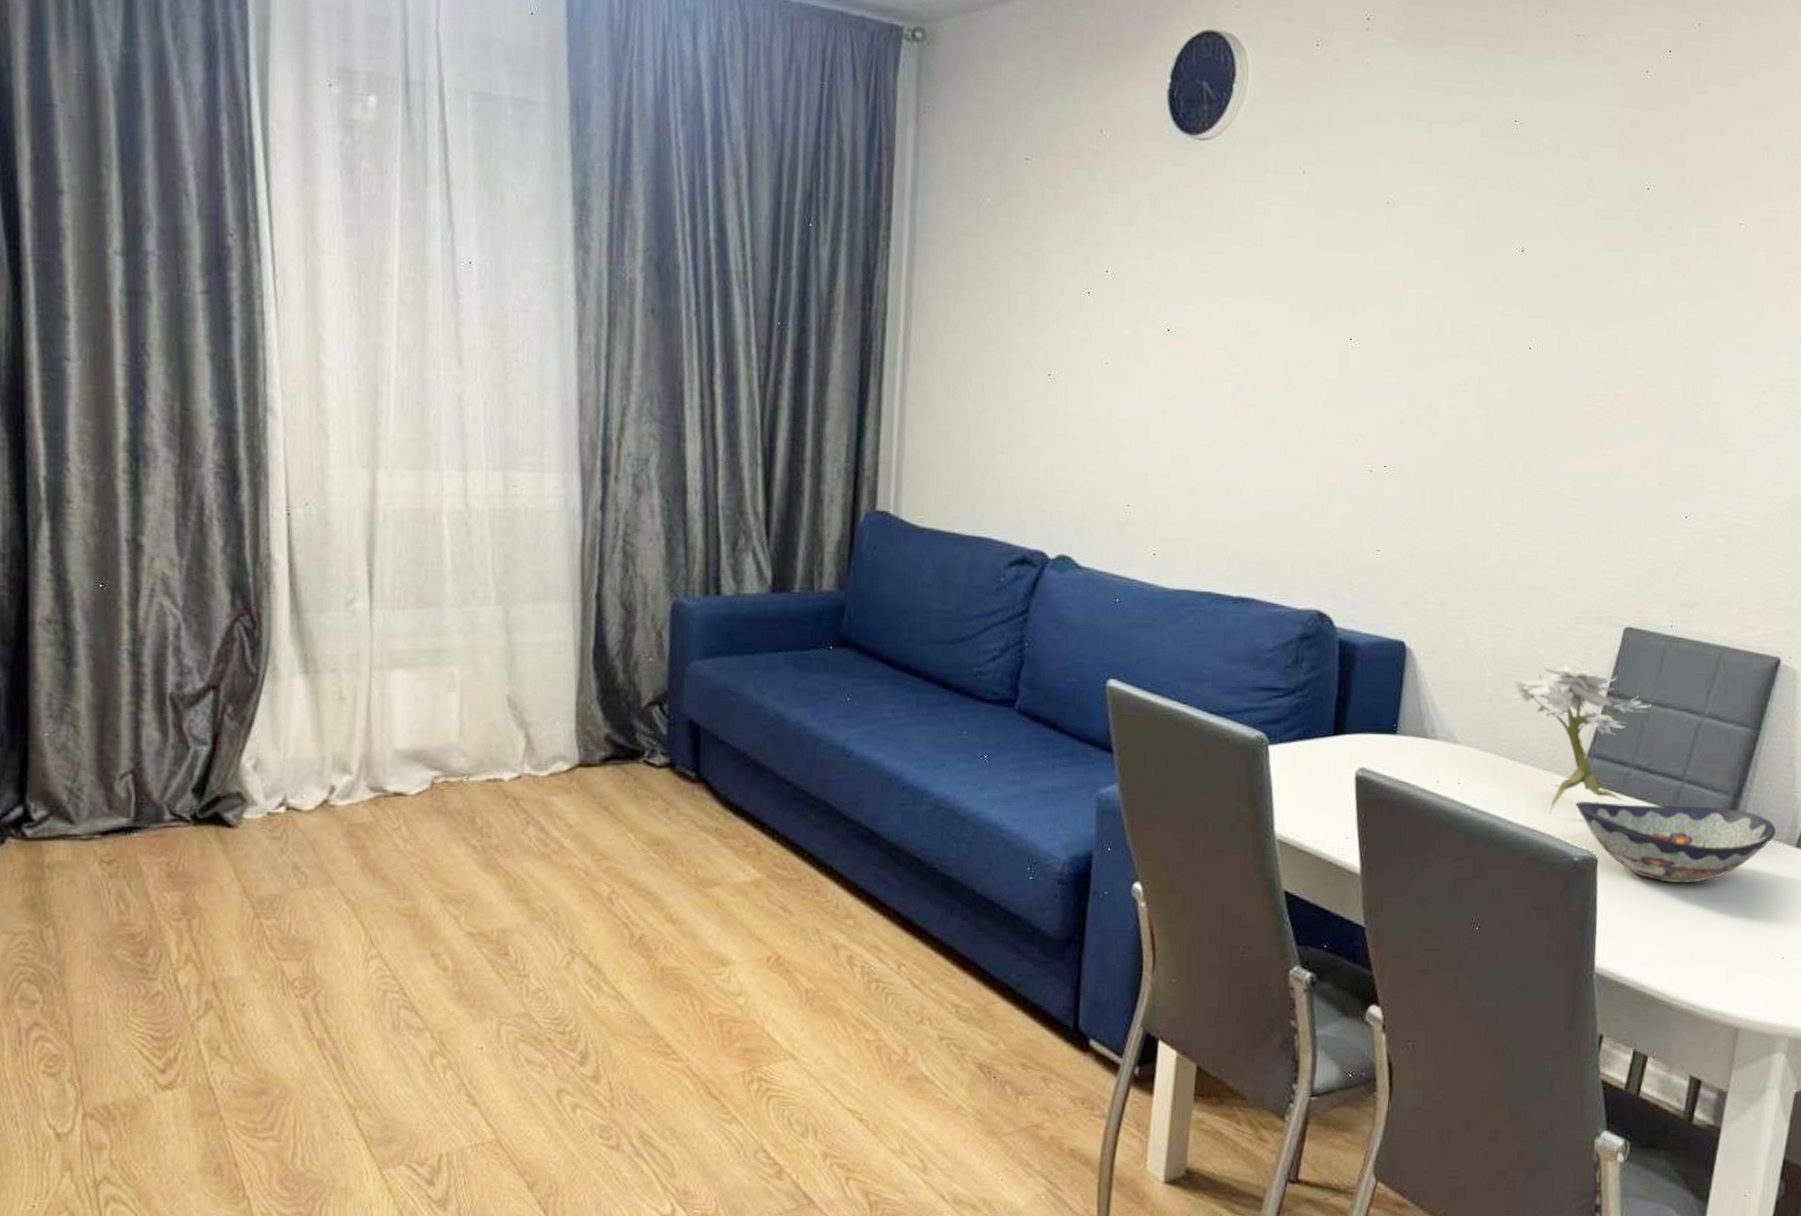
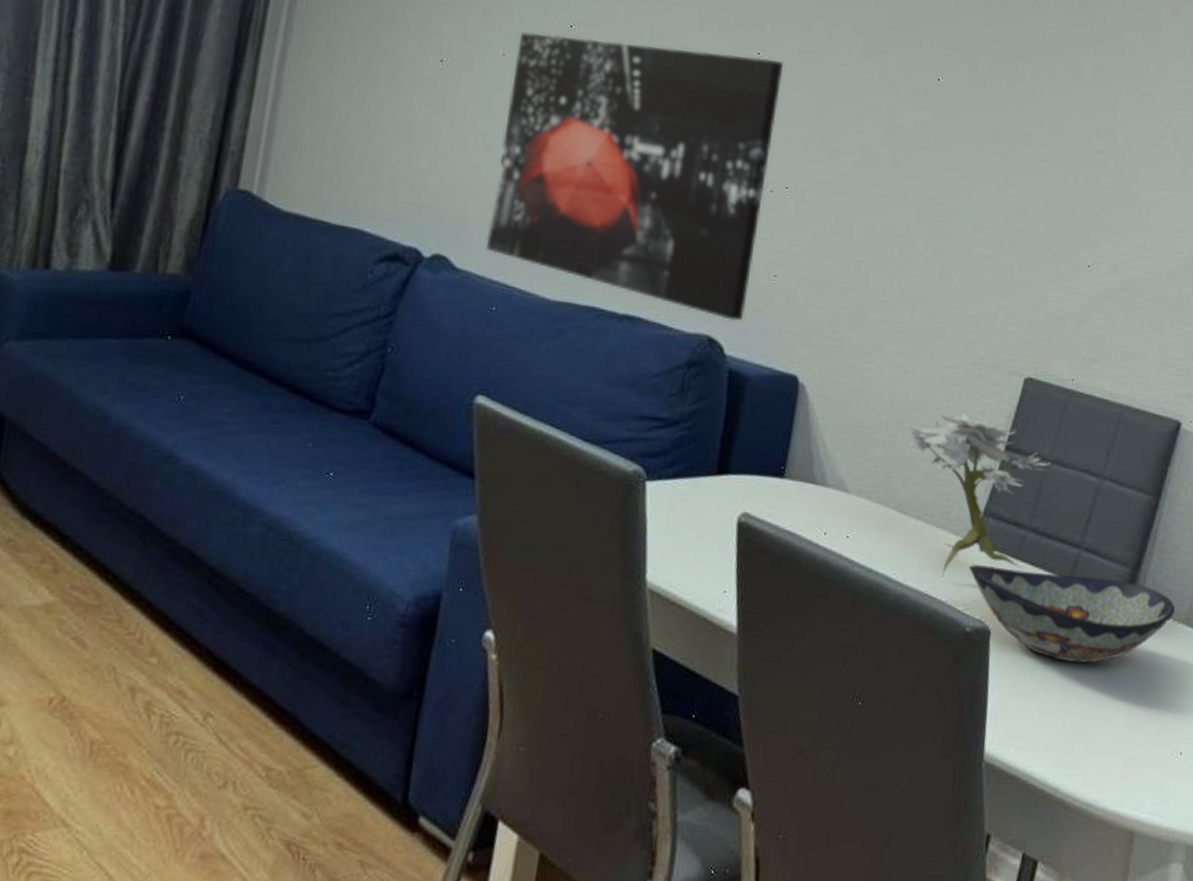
wall art: none [1105,339,1376,595] -> present [486,32,784,322]

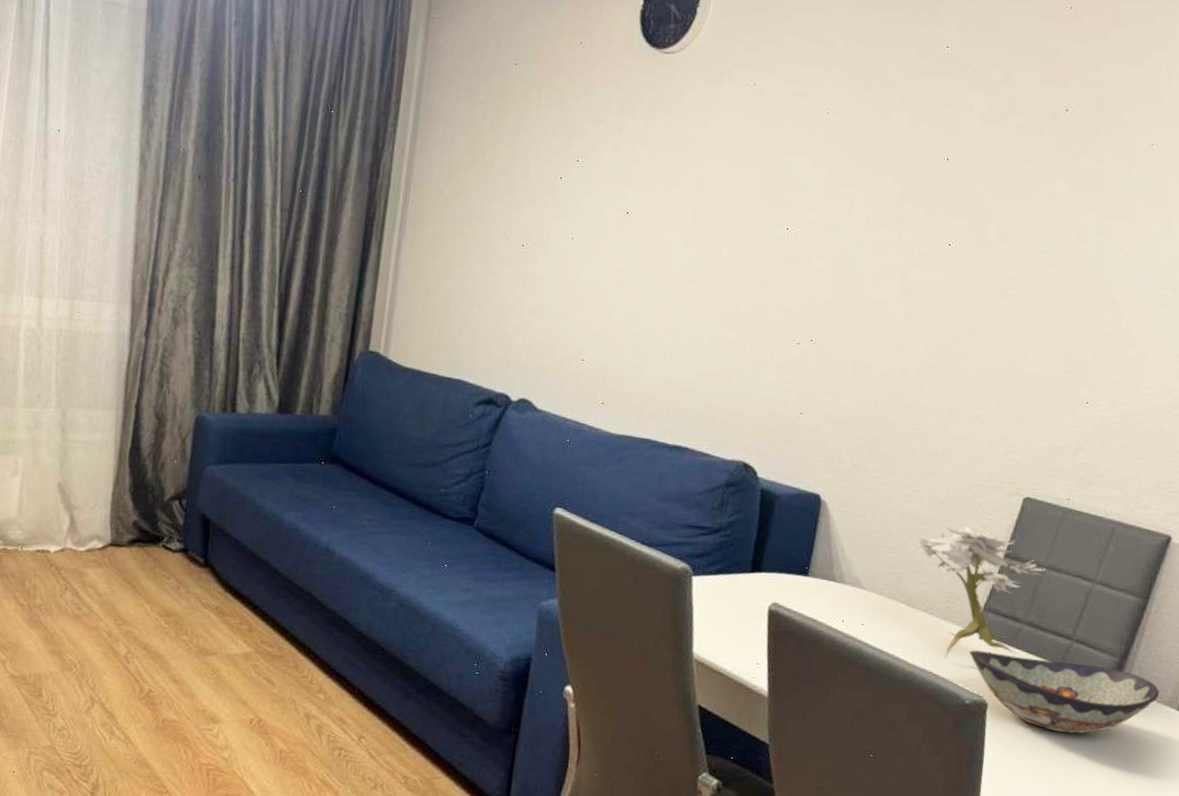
wall art: present [486,32,784,322] -> none [561,219,810,451]

